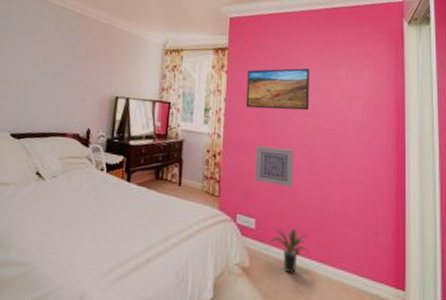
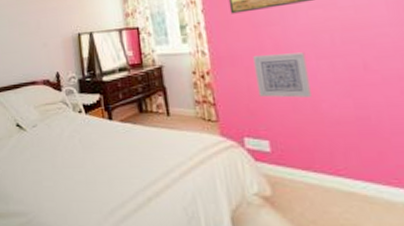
potted plant: present [270,228,309,274] -> none [293,146,350,199]

